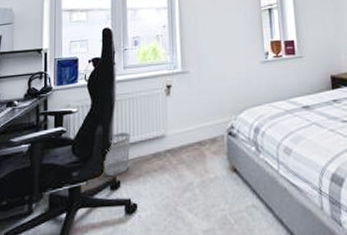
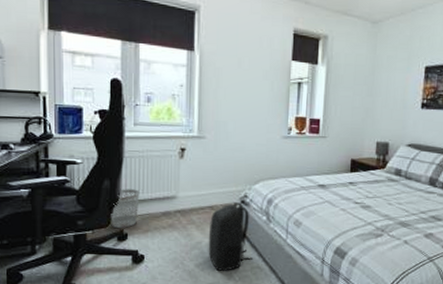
backpack: none [199,135,246,214] -> present [208,202,252,271]

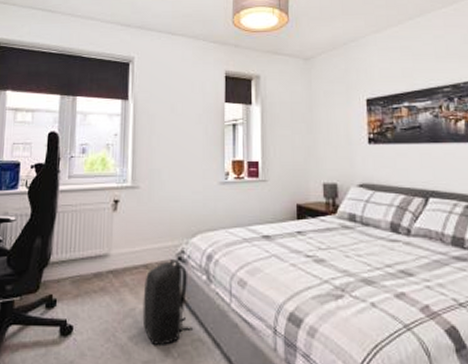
wastebasket: present [111,189,140,228] -> none [40,247,71,293]

